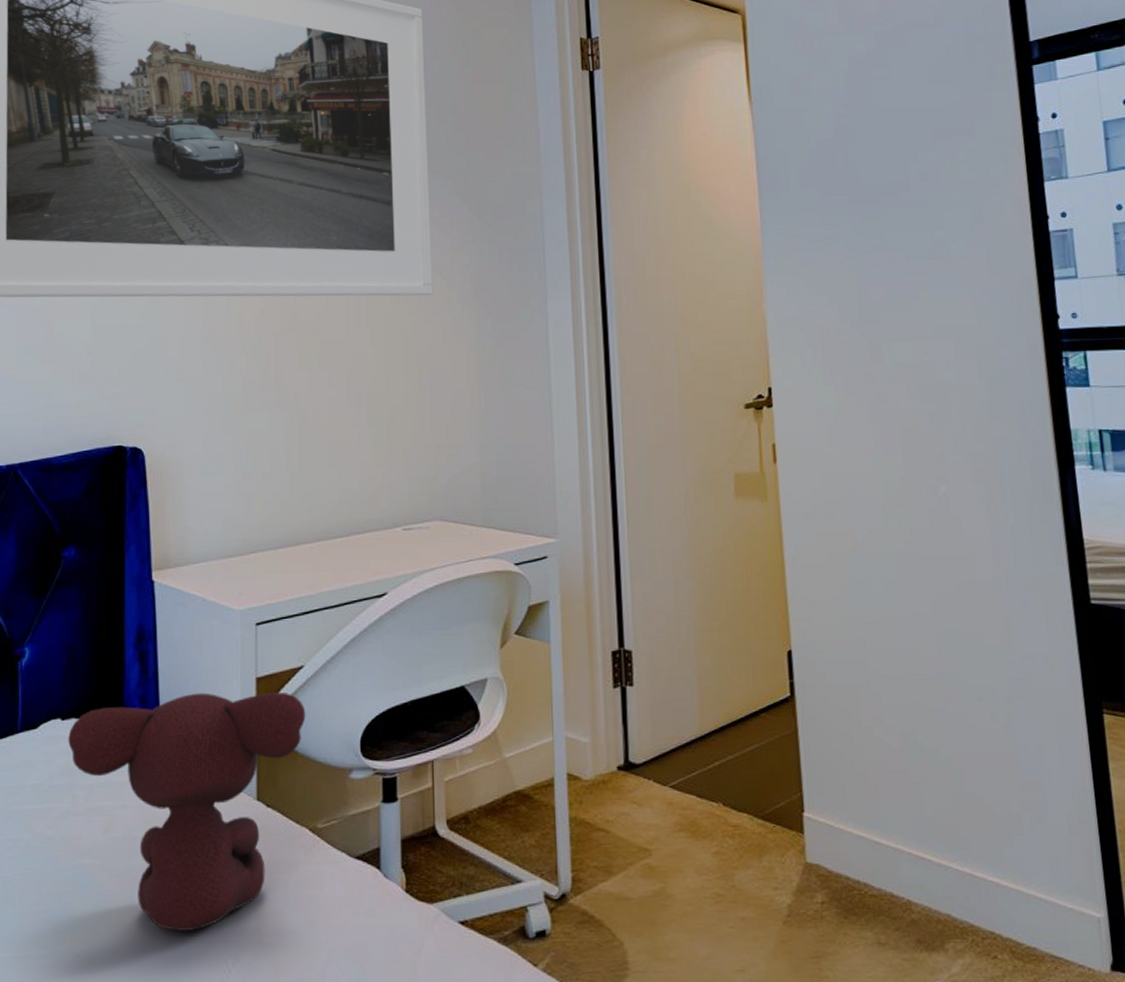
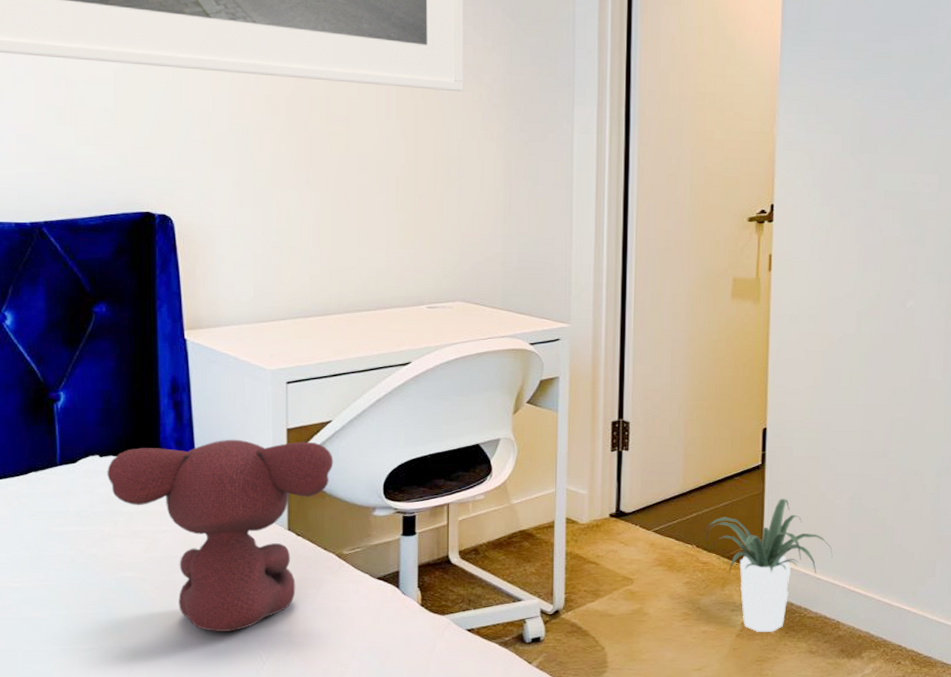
potted plant: none [729,739,891,917] -> present [703,499,833,632]

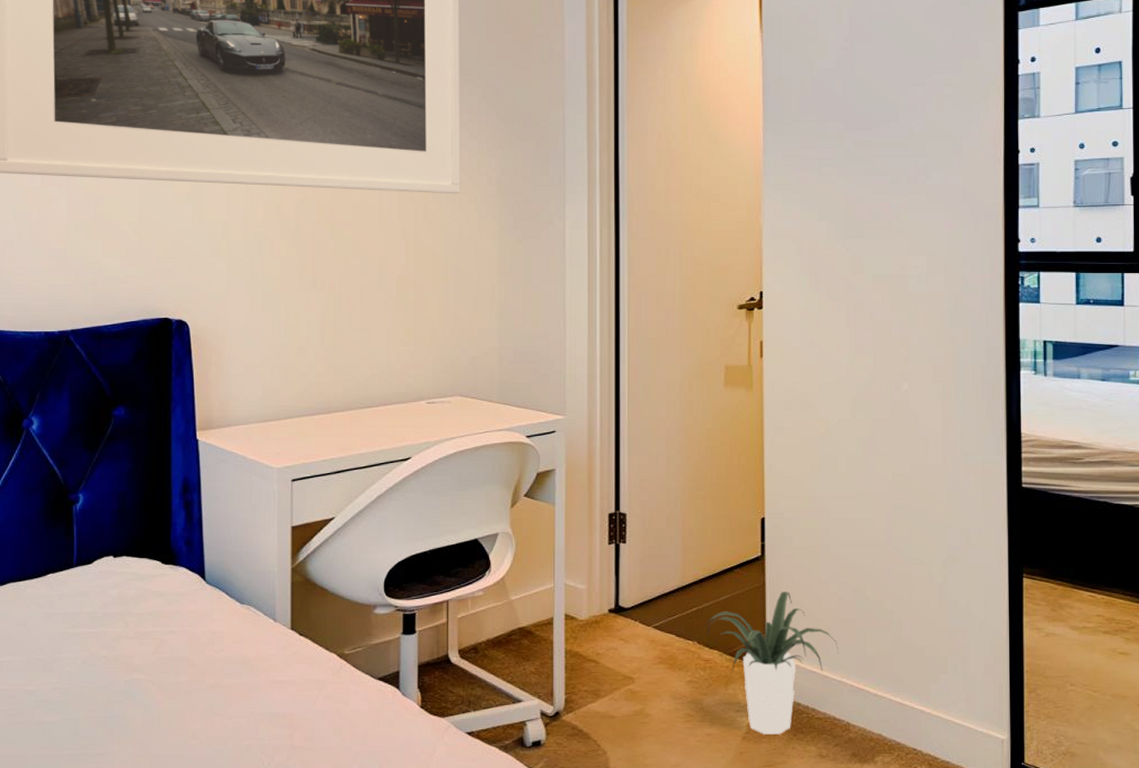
teddy bear: present [107,439,334,632] -> none [120,538,336,736]

